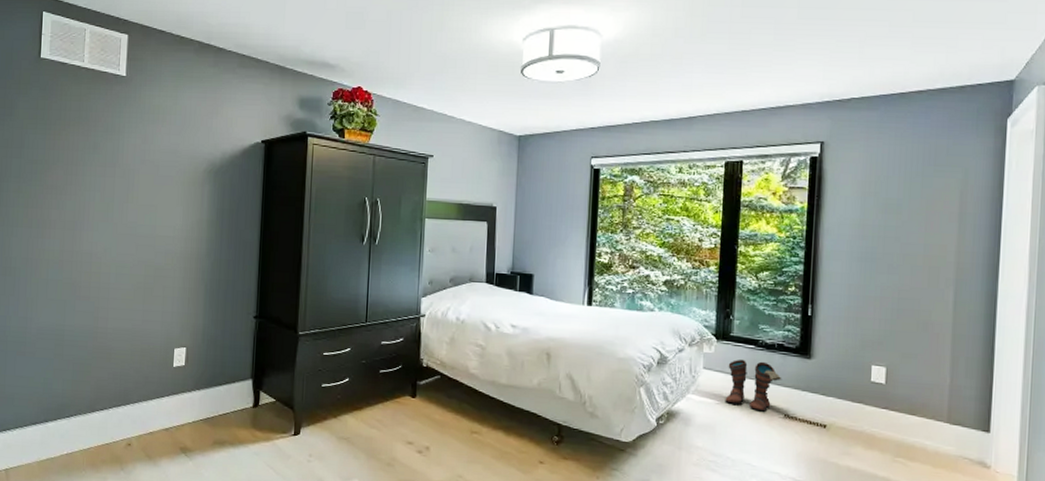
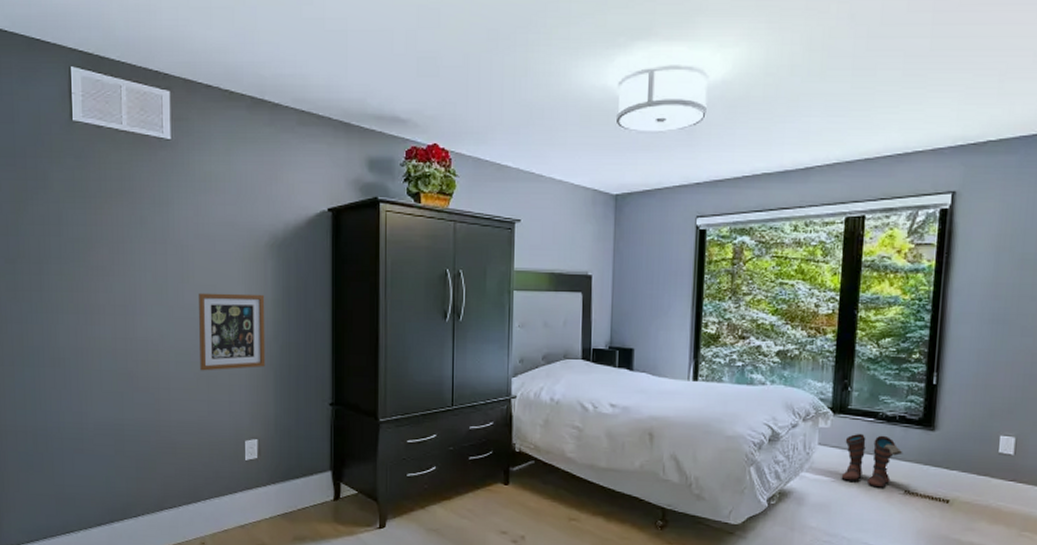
picture frame: none [138,212,201,283] -> present [198,293,266,371]

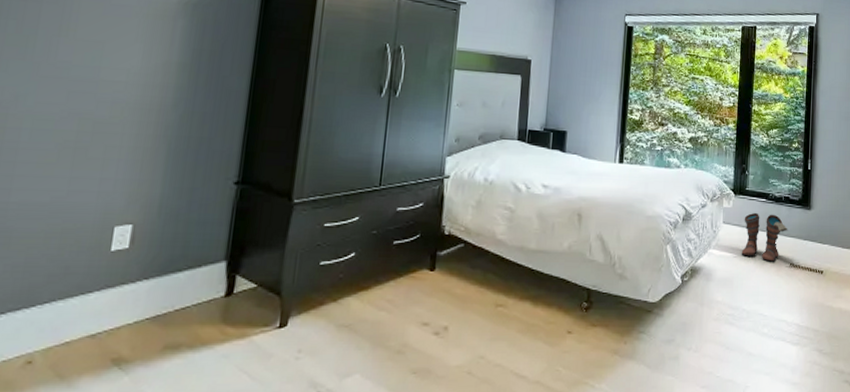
picture frame: present [198,293,266,371] -> none [65,49,169,142]

